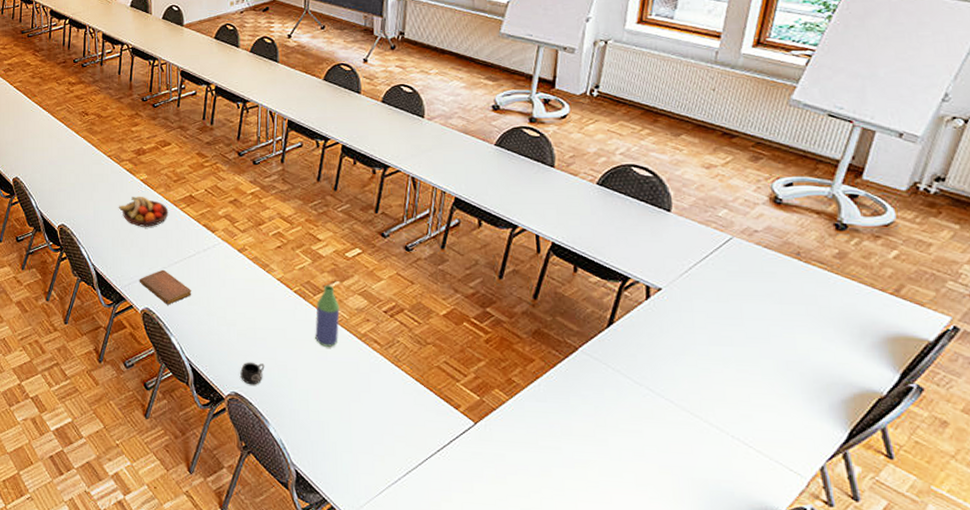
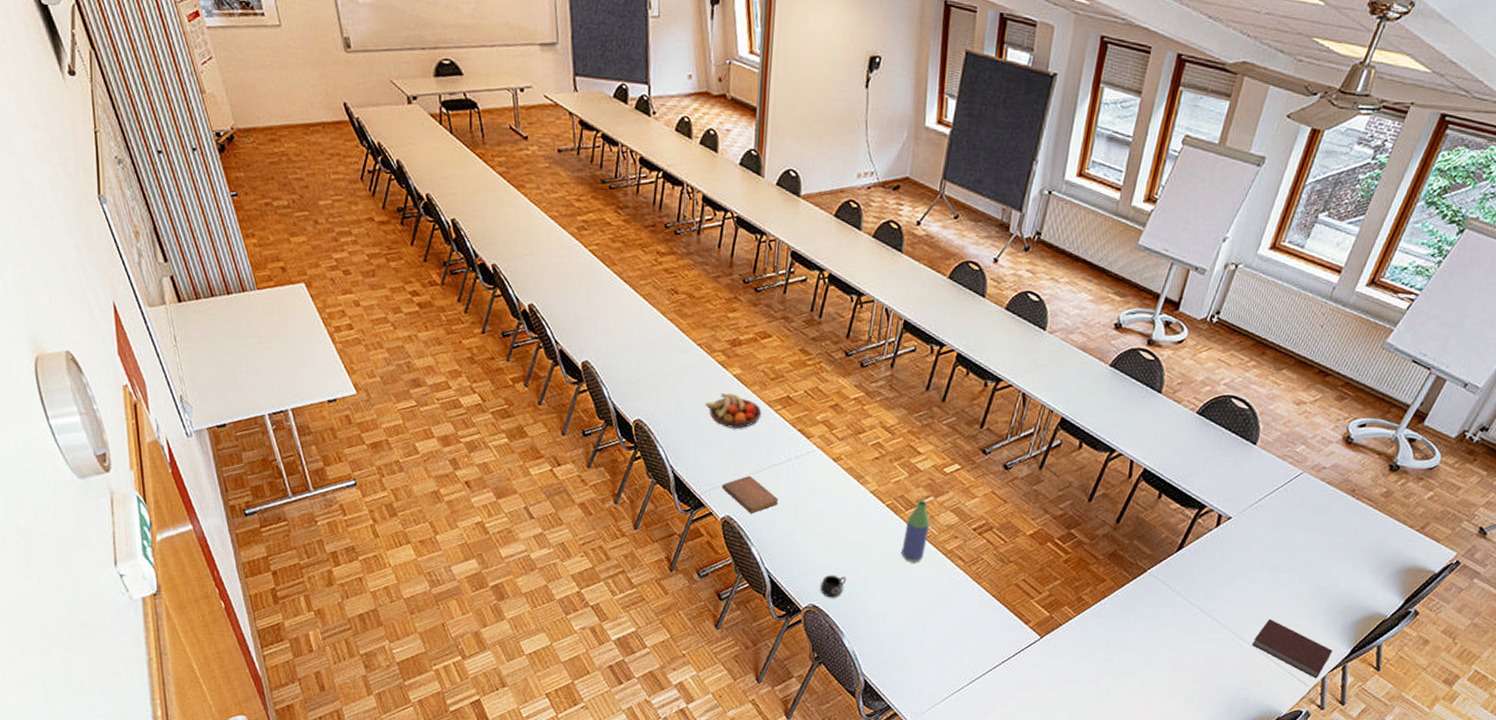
notebook: none [721,398,825,469] -> present [1252,618,1333,679]

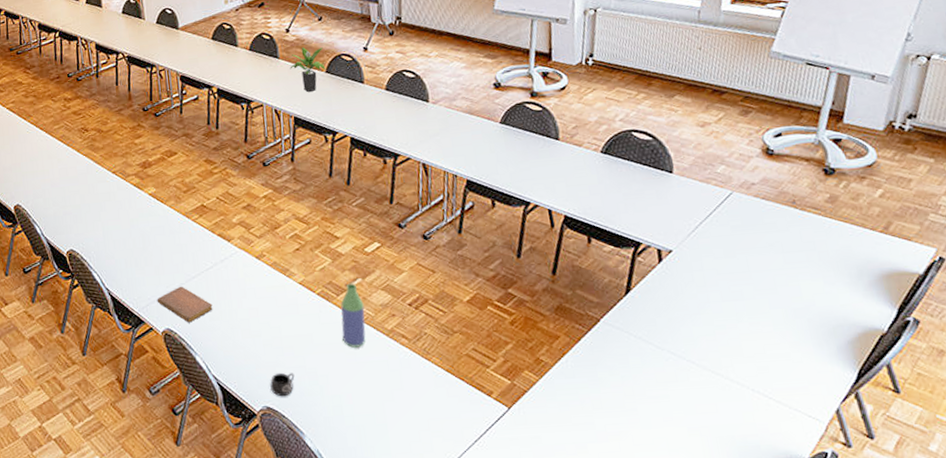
fruit bowl: present [705,393,762,428] -> none [128,211,181,244]
potted plant: none [911,245,952,296] -> present [290,47,326,92]
notebook: present [1252,618,1333,679] -> none [741,351,837,413]

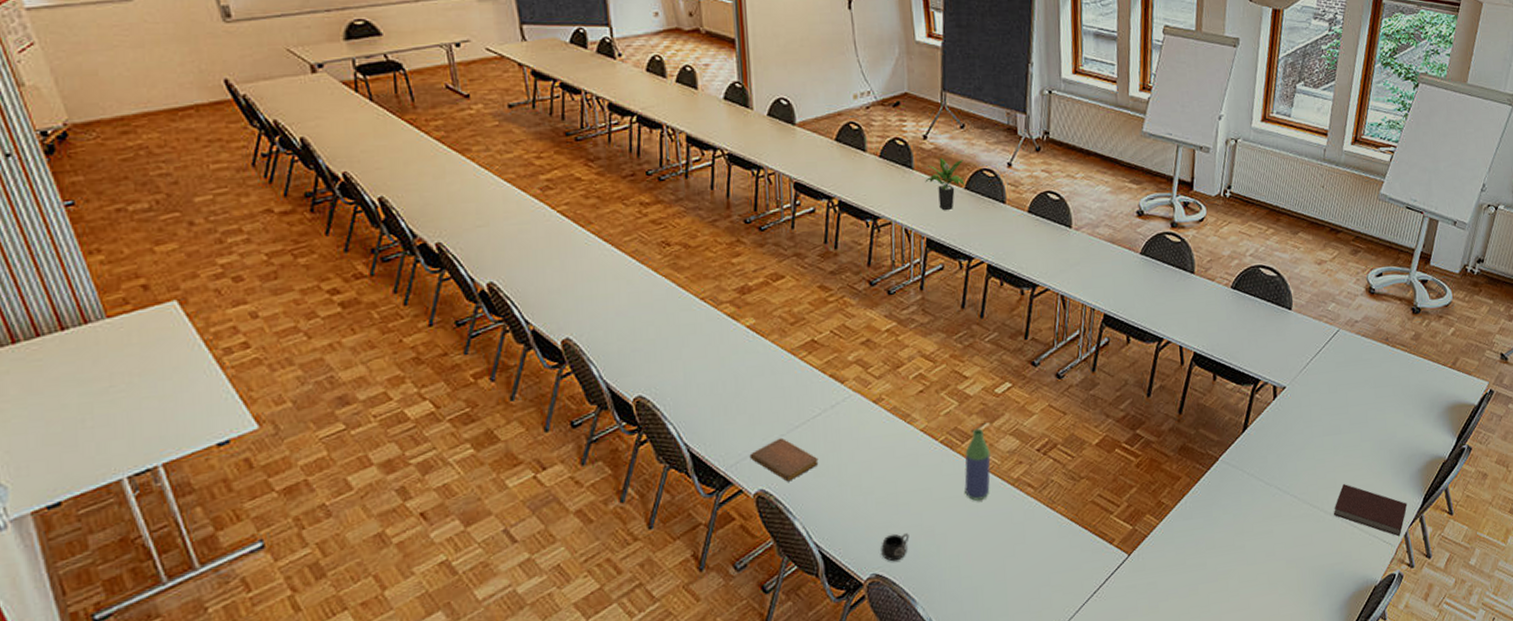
notebook: none [741,351,837,413] -> present [1333,483,1408,537]

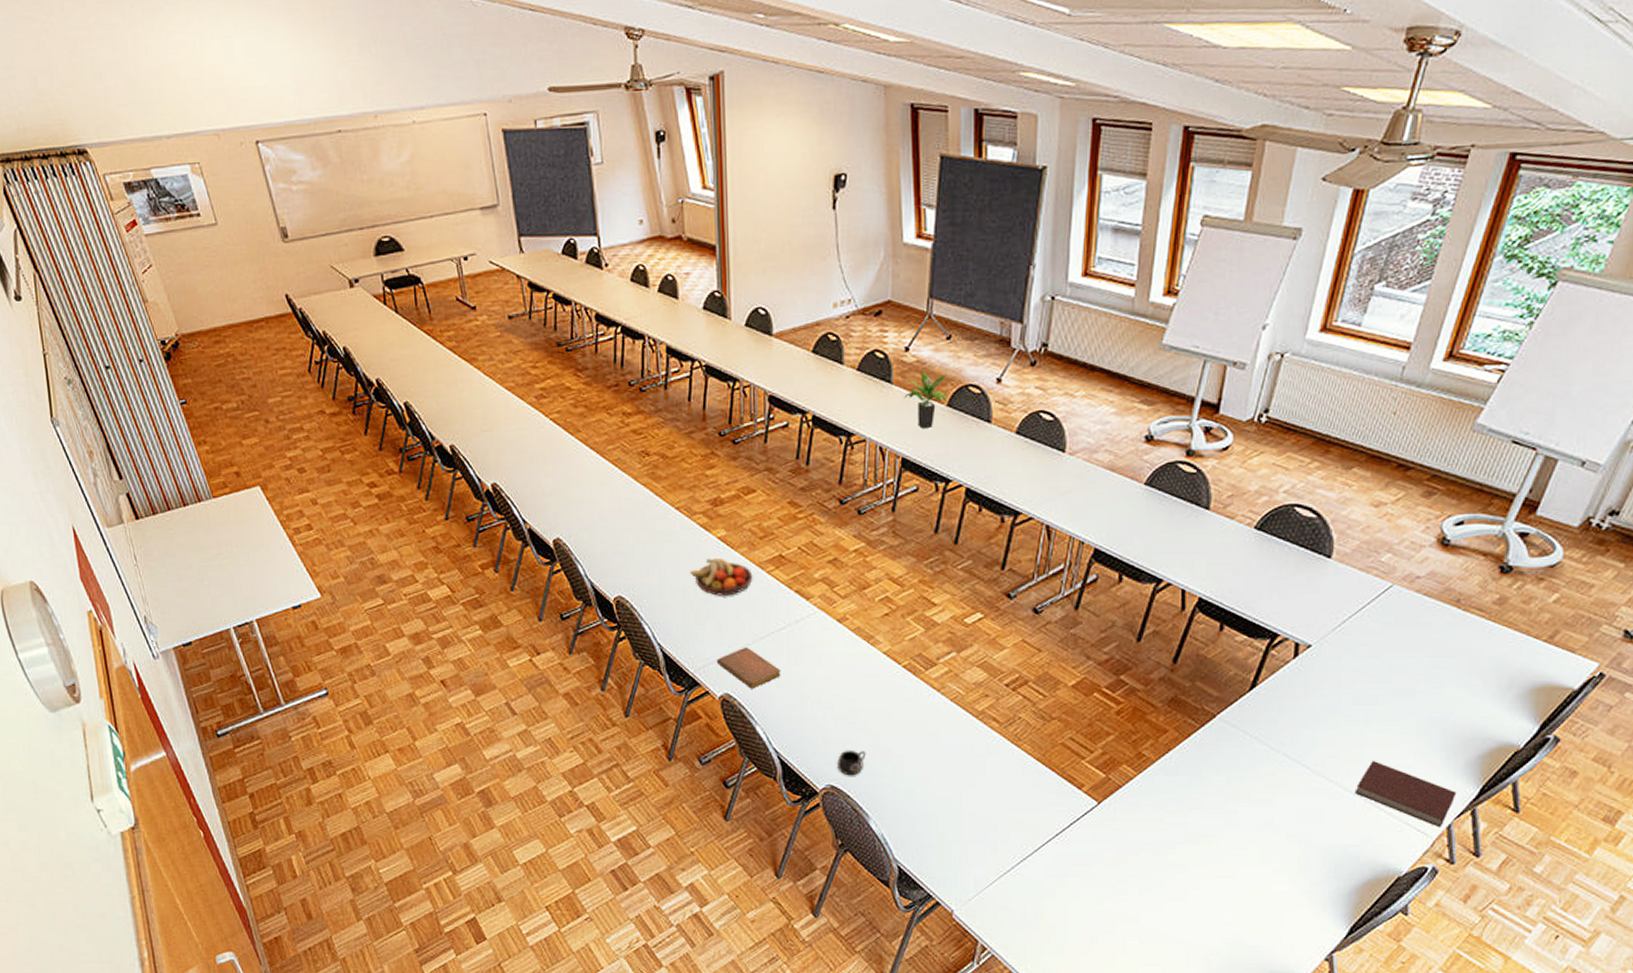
fruit bowl: none [717,347,785,387] -> present [689,557,753,596]
bottle: present [964,428,991,501] -> none [925,657,955,728]

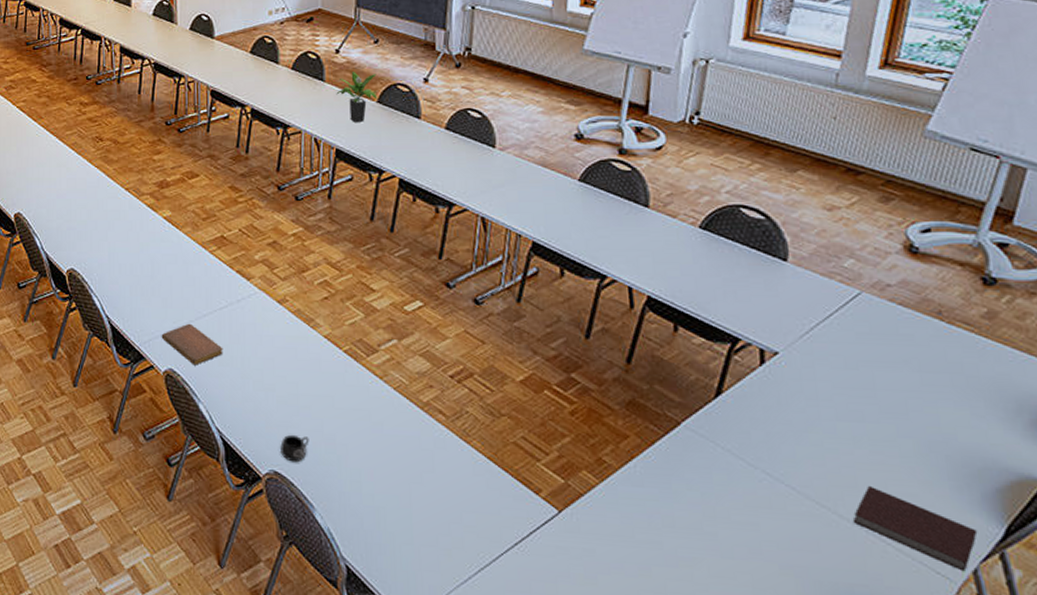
fruit bowl: present [689,557,753,596] -> none [137,236,196,273]

